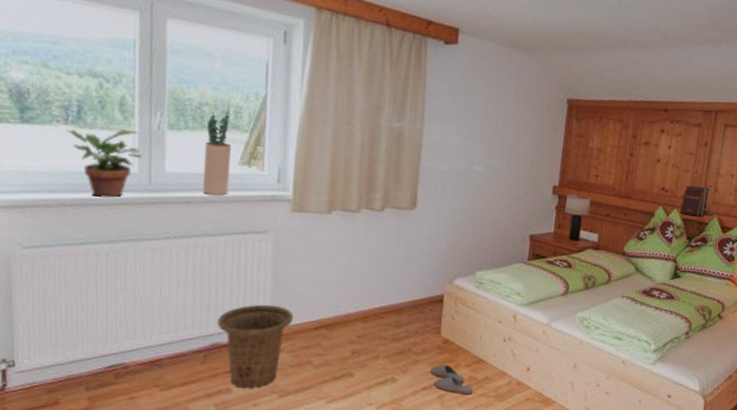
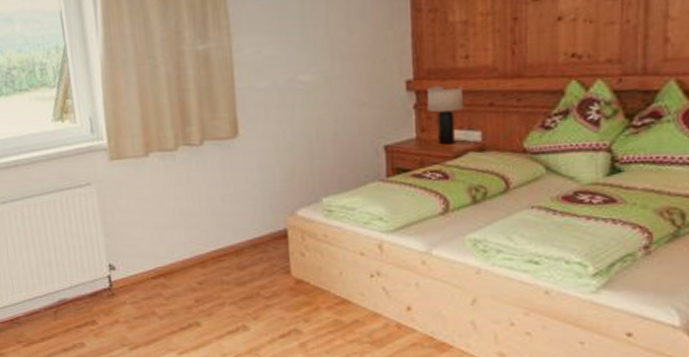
vase: present [203,109,232,197] -> none [18,68,48,157]
basket: present [217,304,294,389] -> none [60,257,131,343]
slippers: present [430,364,473,394] -> none [285,308,340,341]
books: present [680,184,717,217] -> none [608,36,673,85]

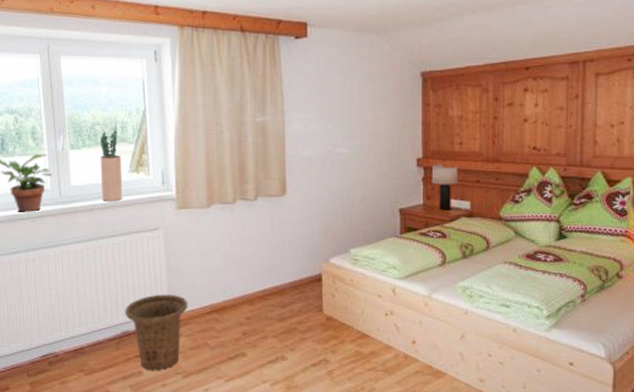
vase: none [18,68,48,157] -> present [100,125,123,202]
basket: none [60,257,131,343] -> present [125,294,188,371]

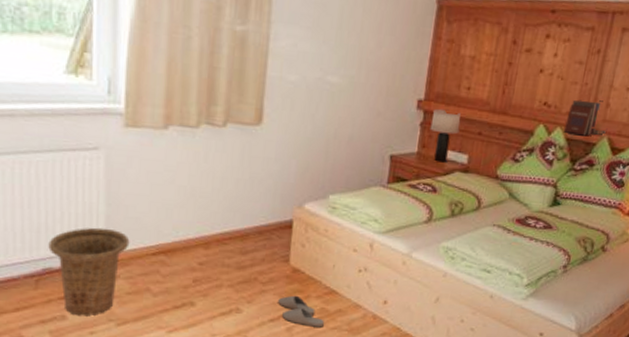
vase: present [100,125,123,202] -> none [26,9,56,109]
slippers: none [317,341,360,369] -> present [278,295,324,327]
books: none [557,139,599,173] -> present [564,99,608,136]

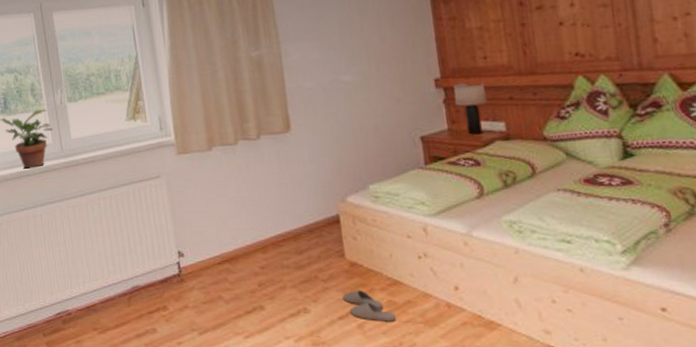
basket: present [48,227,130,317] -> none [133,244,198,328]
books: present [564,99,608,136] -> none [607,37,665,79]

